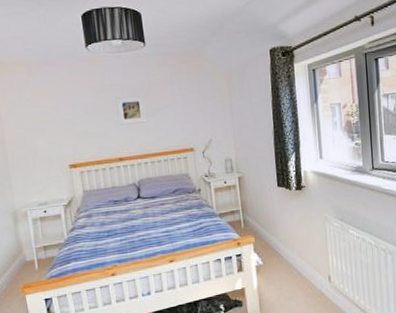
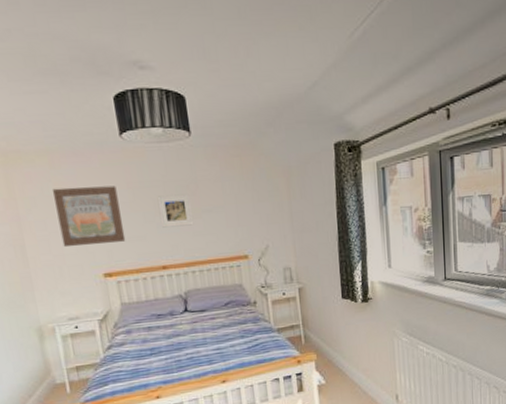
wall art: none [28,89,89,143] -> present [52,185,126,248]

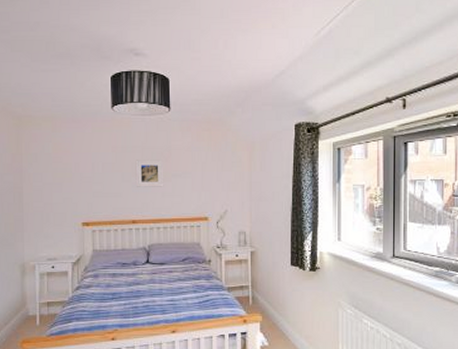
wall art: present [52,185,126,248] -> none [51,148,105,198]

